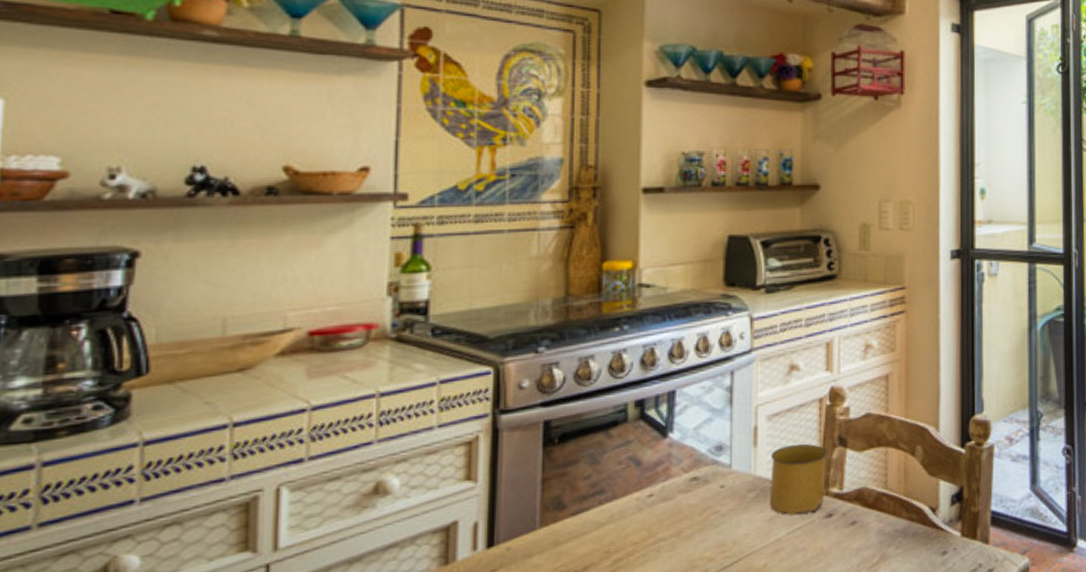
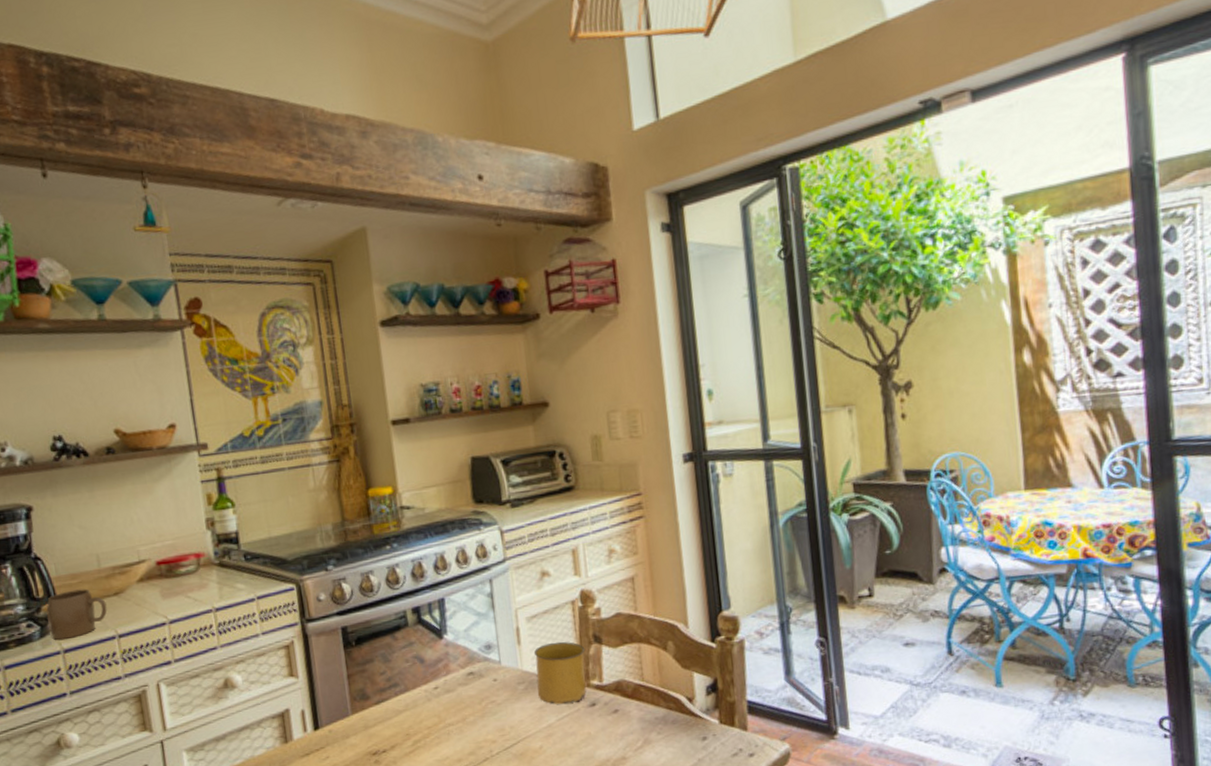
mug: none [128,361,224,427] -> present [46,589,108,640]

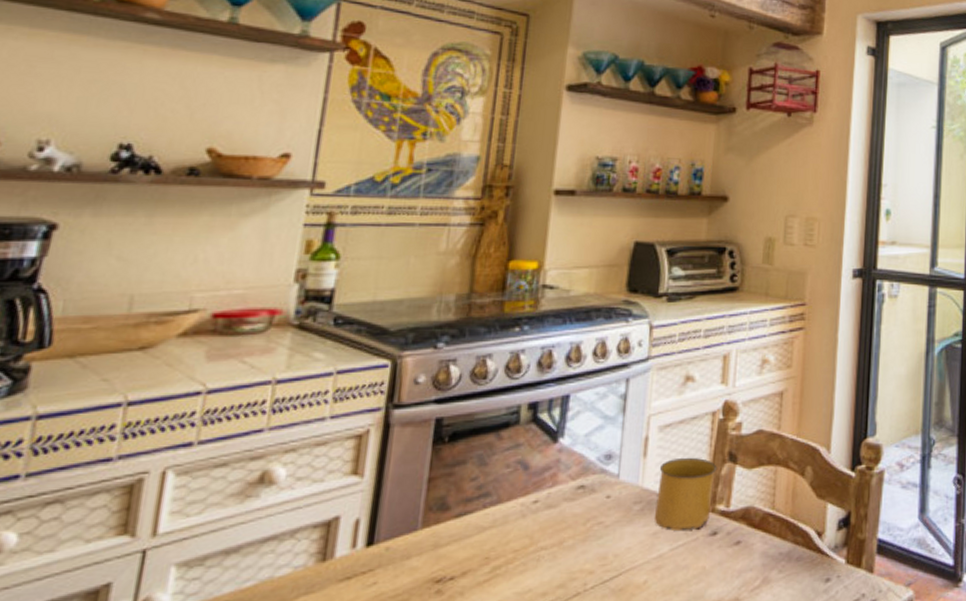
mug: present [46,589,108,640] -> none [25,337,124,400]

